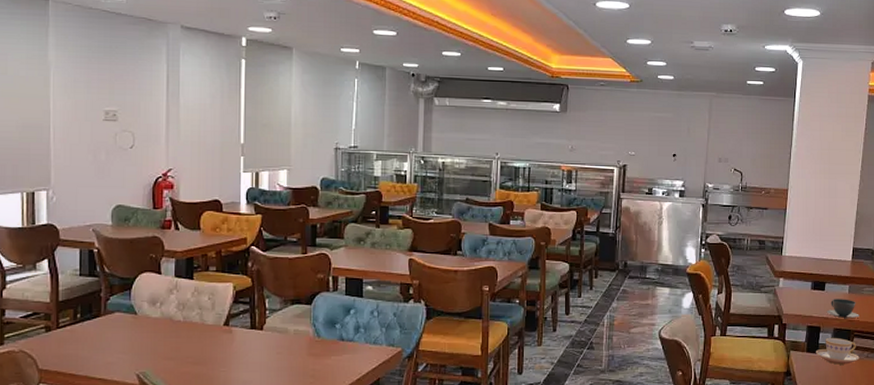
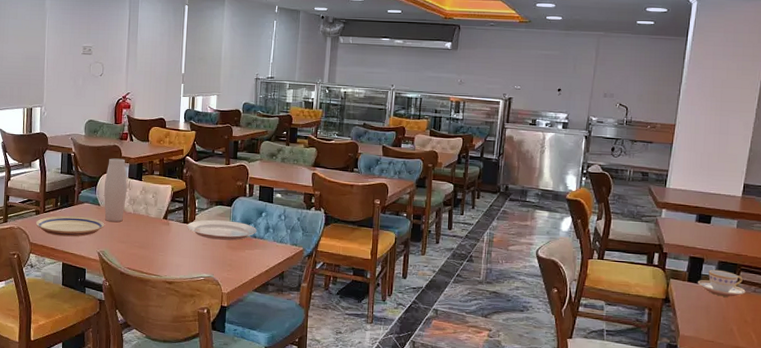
plate: none [46,330,145,358] -> present [35,215,105,237]
vase: none [141,253,173,335] -> present [103,158,127,223]
plate: none [255,322,345,346] -> present [186,219,257,241]
teacup: present [826,299,859,318] -> none [711,232,748,252]

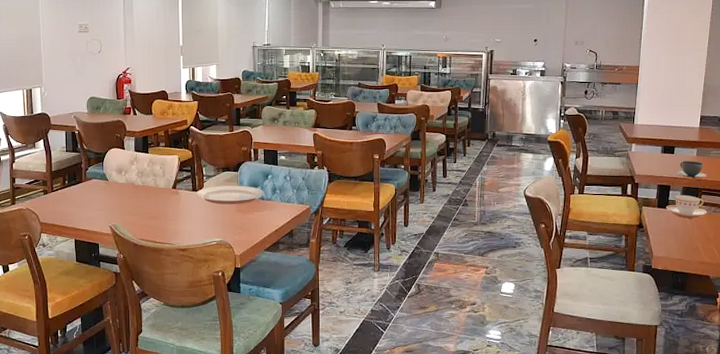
plate: present [35,215,105,237] -> none [44,192,115,214]
vase: present [103,158,127,223] -> none [110,133,134,196]
teacup: none [711,232,748,252] -> present [676,161,707,178]

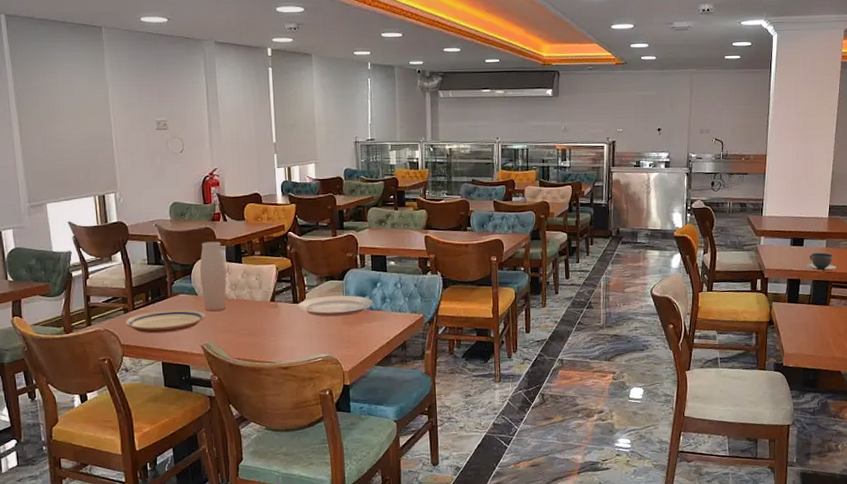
plate: none [44,192,115,214] -> present [125,309,206,334]
vase: none [110,133,134,196] -> present [199,241,227,312]
teacup: present [665,194,707,218] -> none [796,288,838,313]

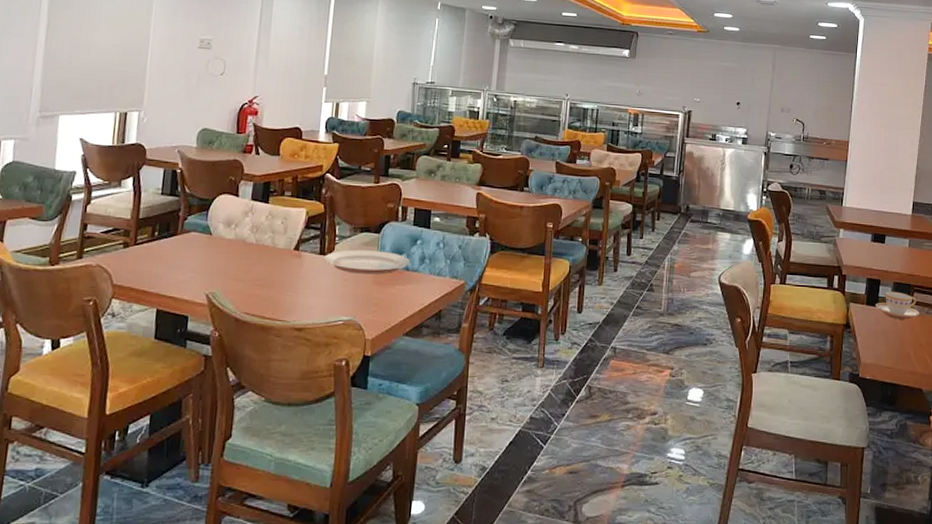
plate: present [125,309,206,334] -> none [122,248,217,276]
vase: present [199,241,227,312] -> none [217,175,250,256]
teacup: none [796,288,838,313] -> present [875,291,920,320]
teacup: present [805,252,837,270] -> none [886,252,920,272]

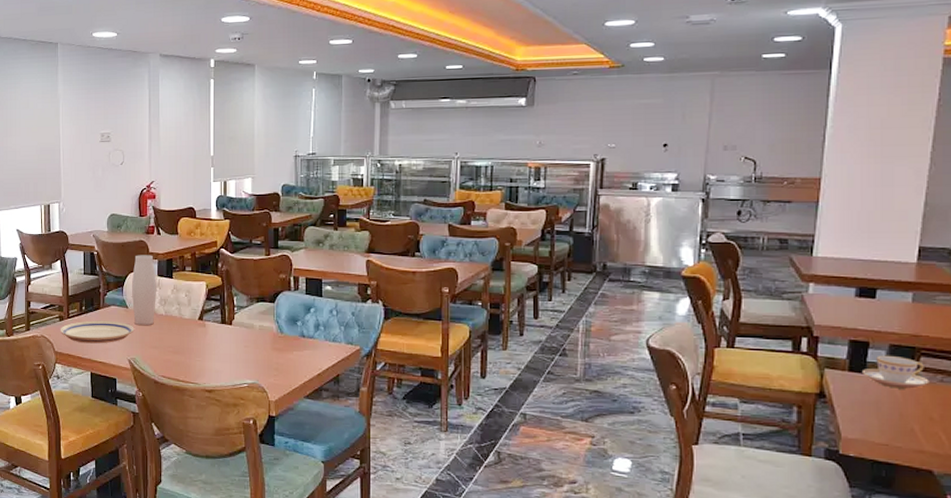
plate: none [122,248,217,276] -> present [60,320,134,344]
vase: none [217,175,250,256] -> present [131,255,156,326]
plate: present [323,249,411,275] -> none [225,318,306,341]

